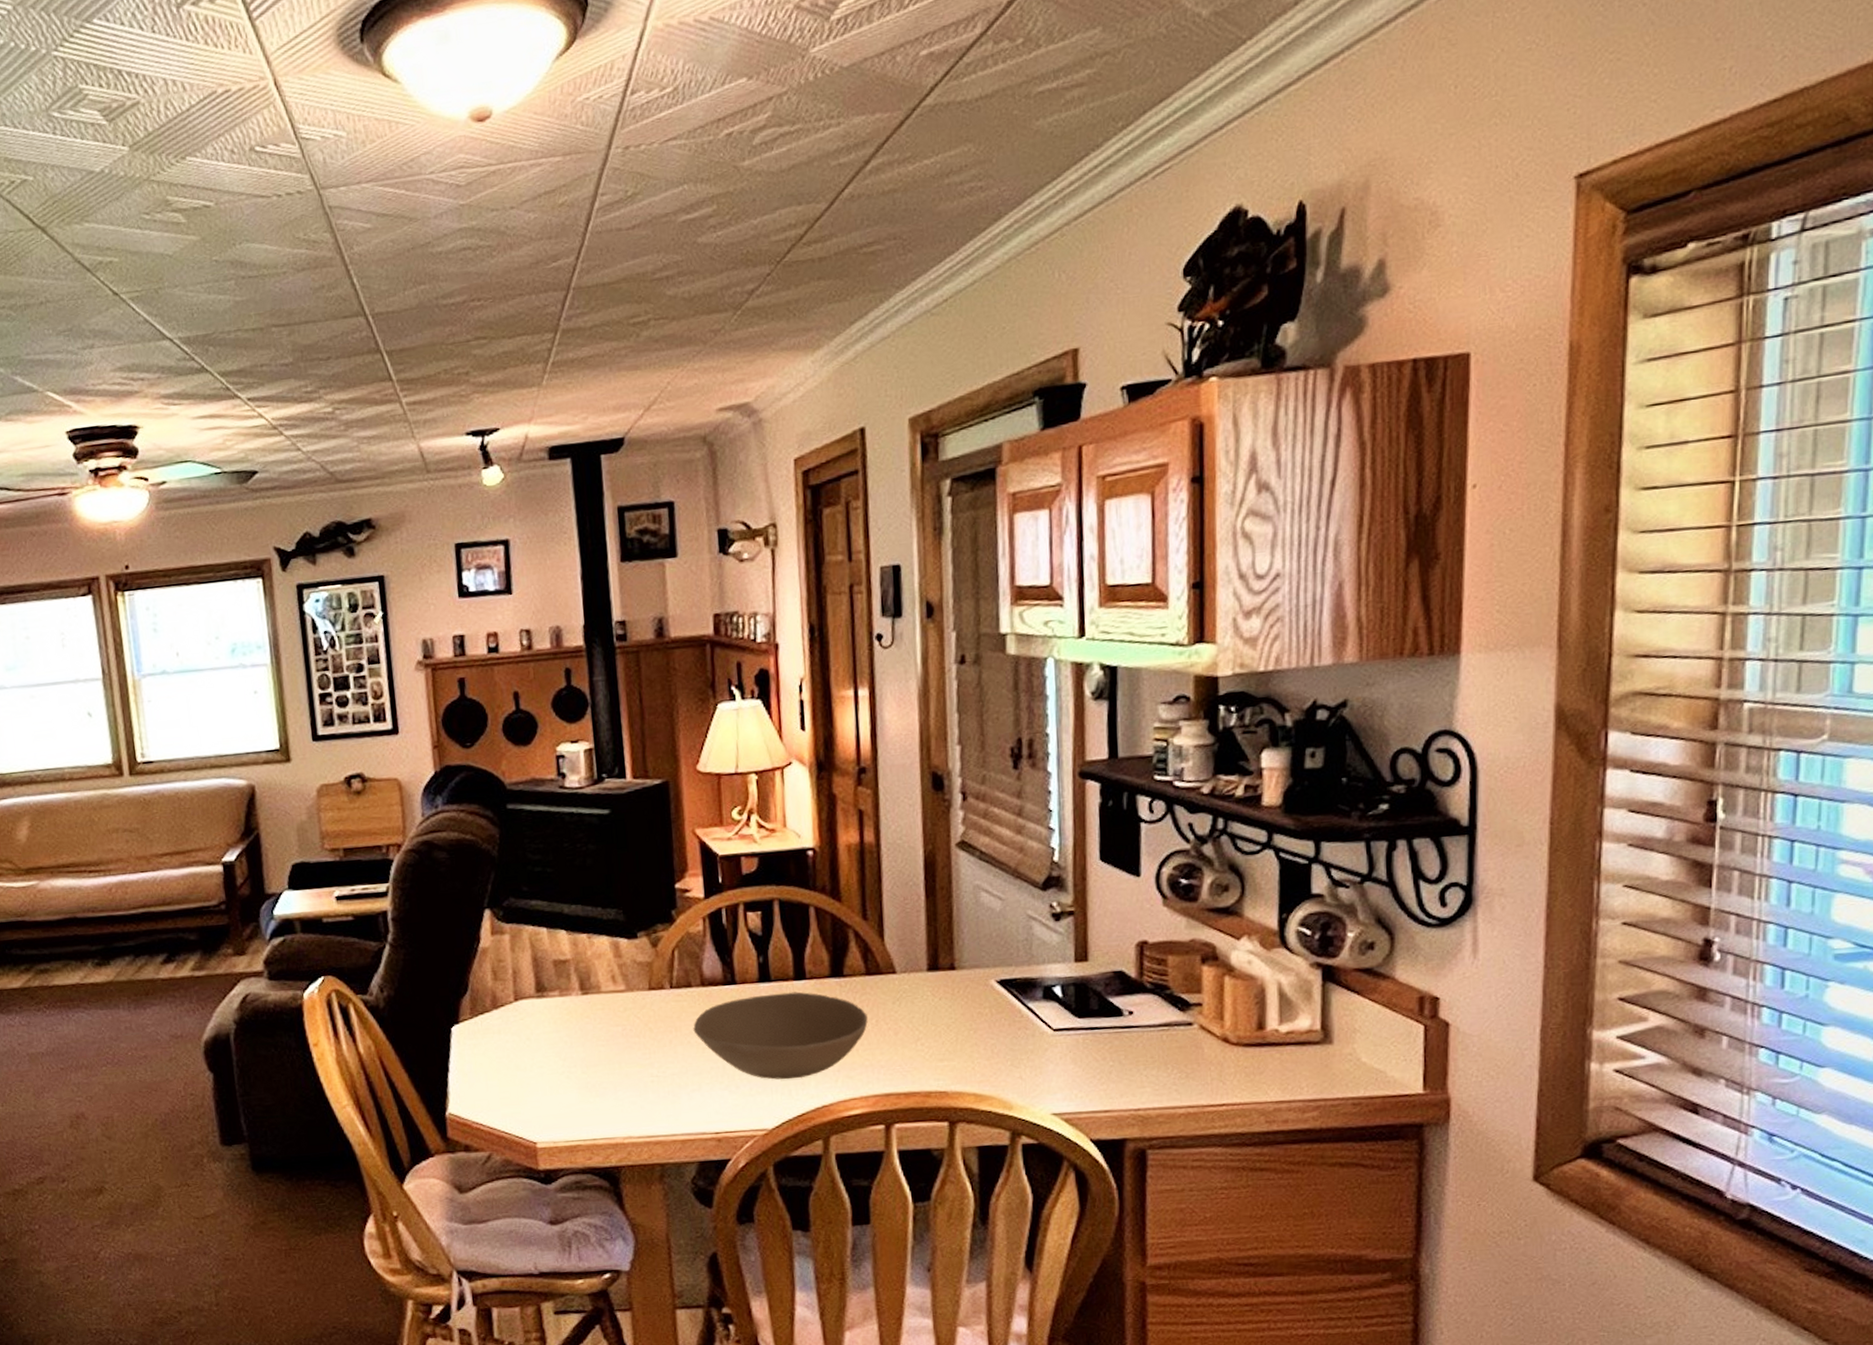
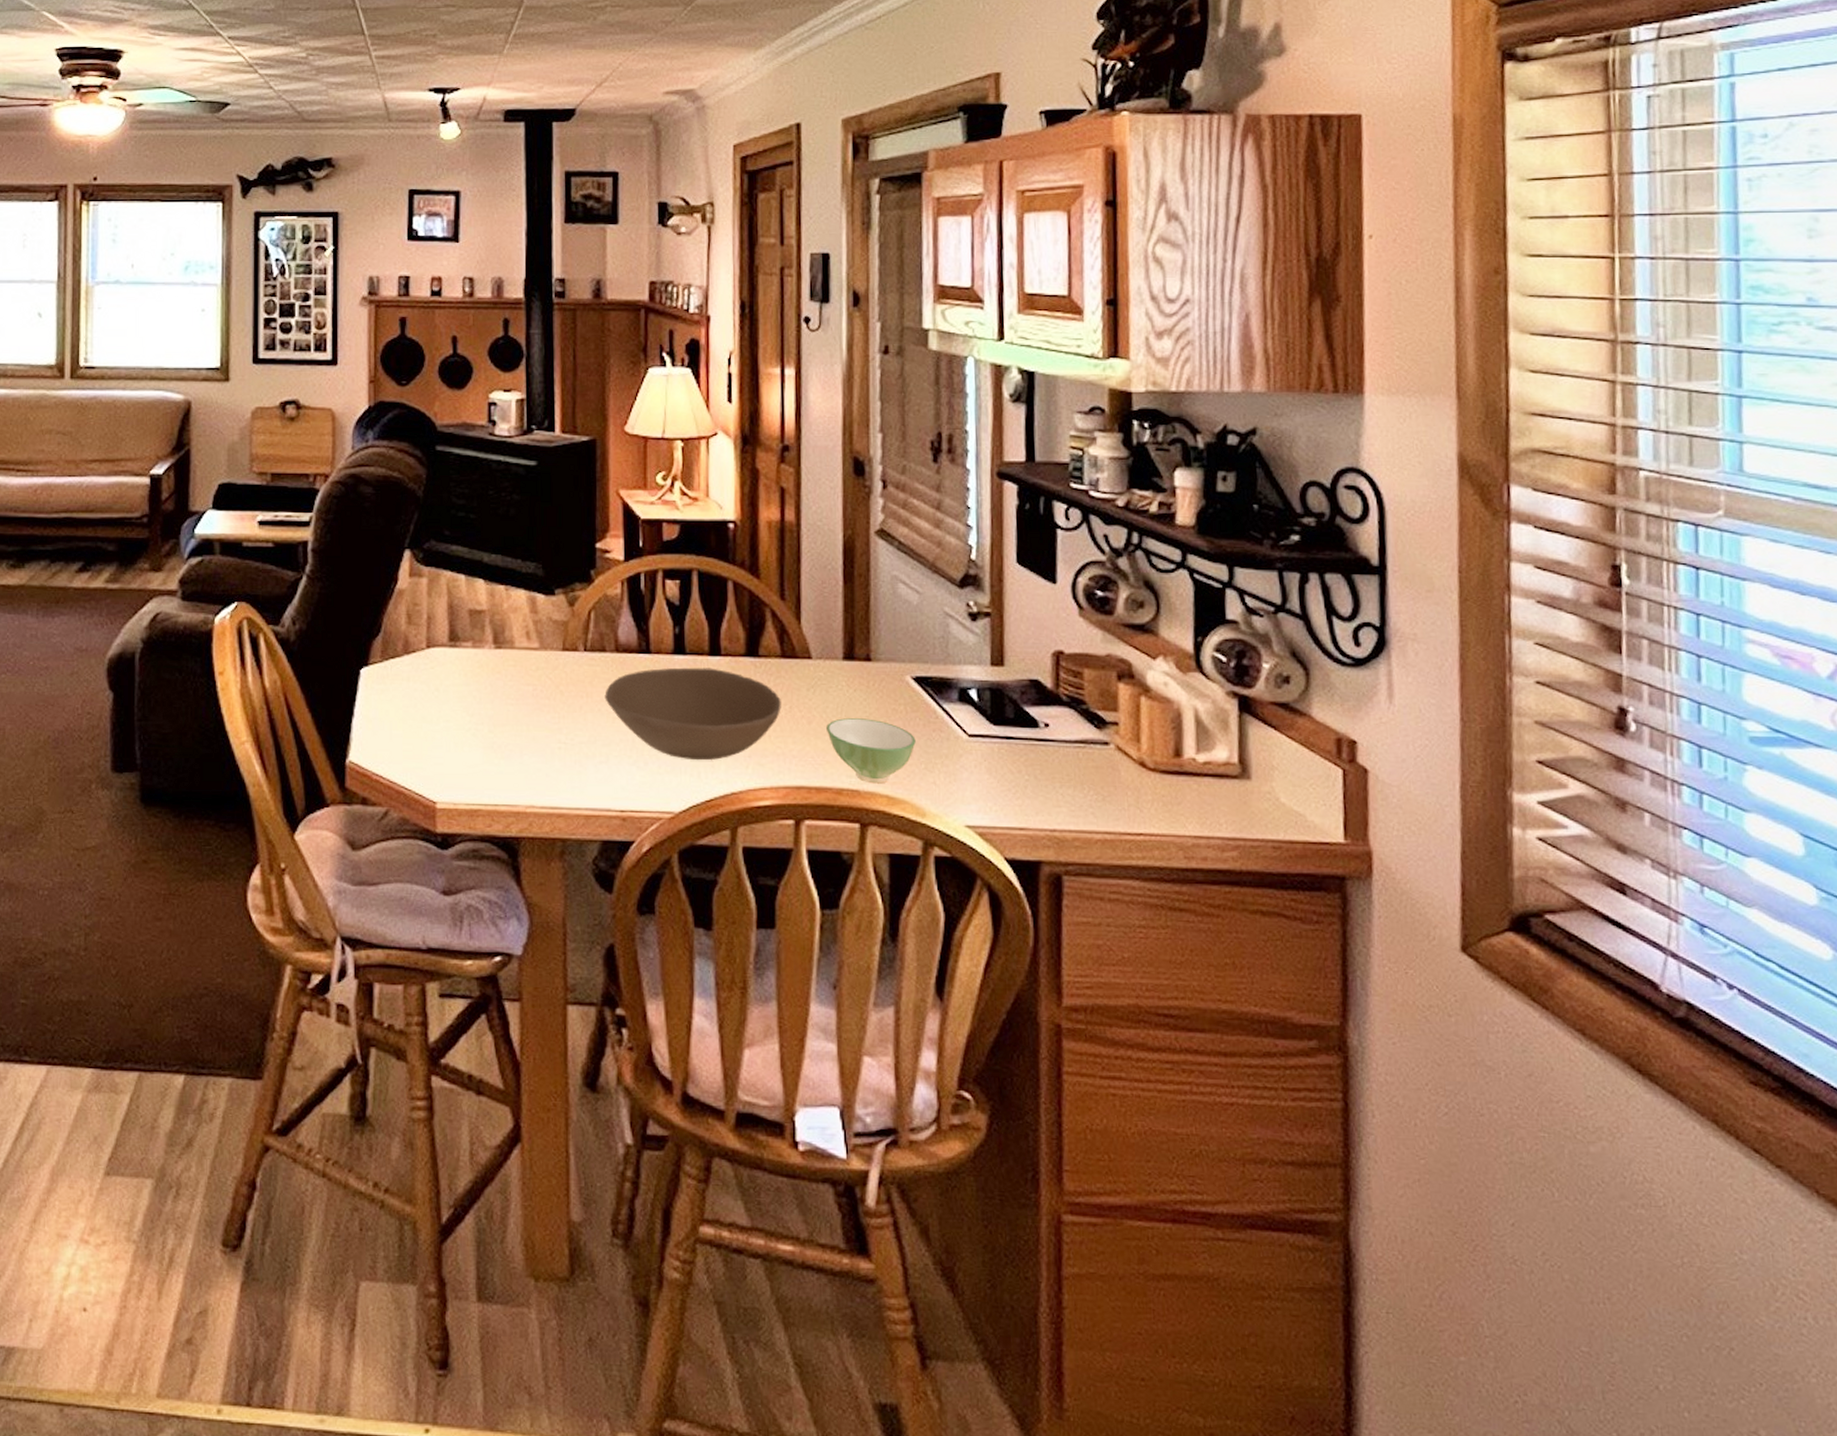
bowl: none [912,1024,1002,1084] -> present [825,718,916,784]

